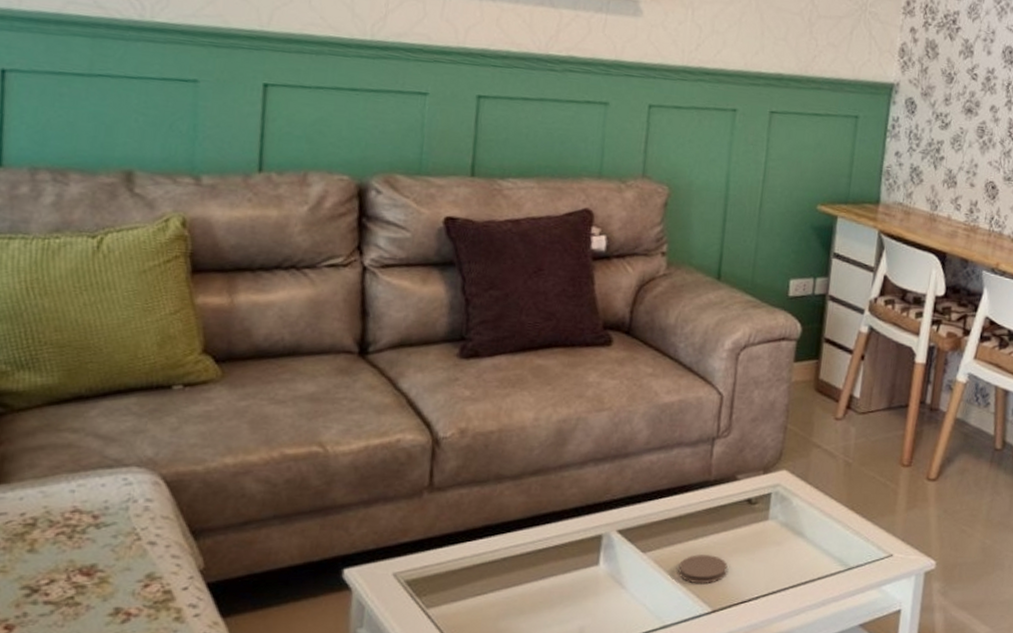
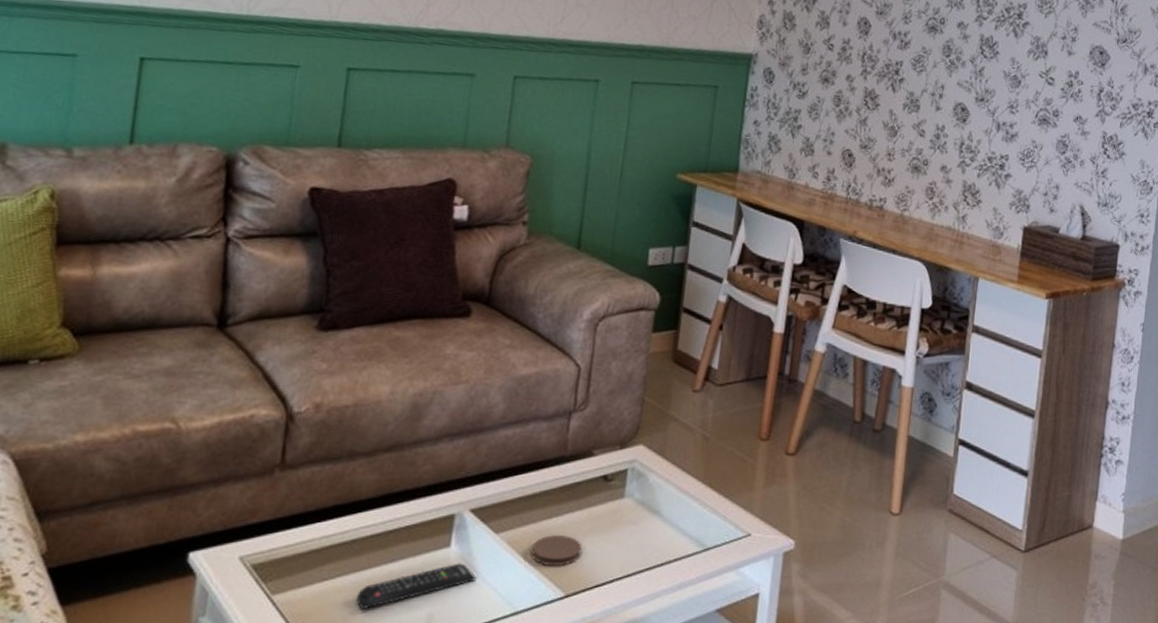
remote control: none [509,580,626,622] -> present [356,563,477,609]

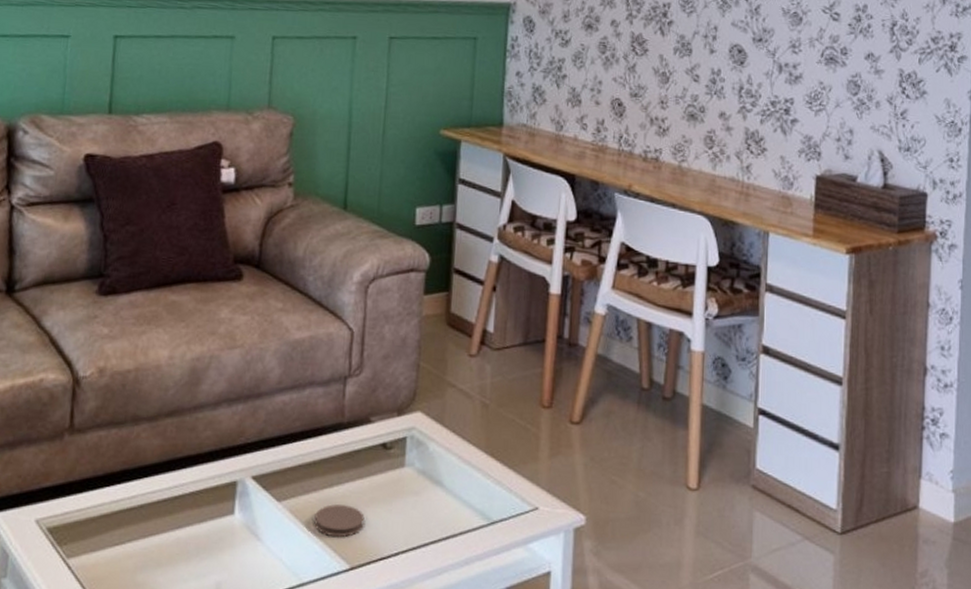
remote control: present [356,563,477,609] -> none [147,531,262,576]

